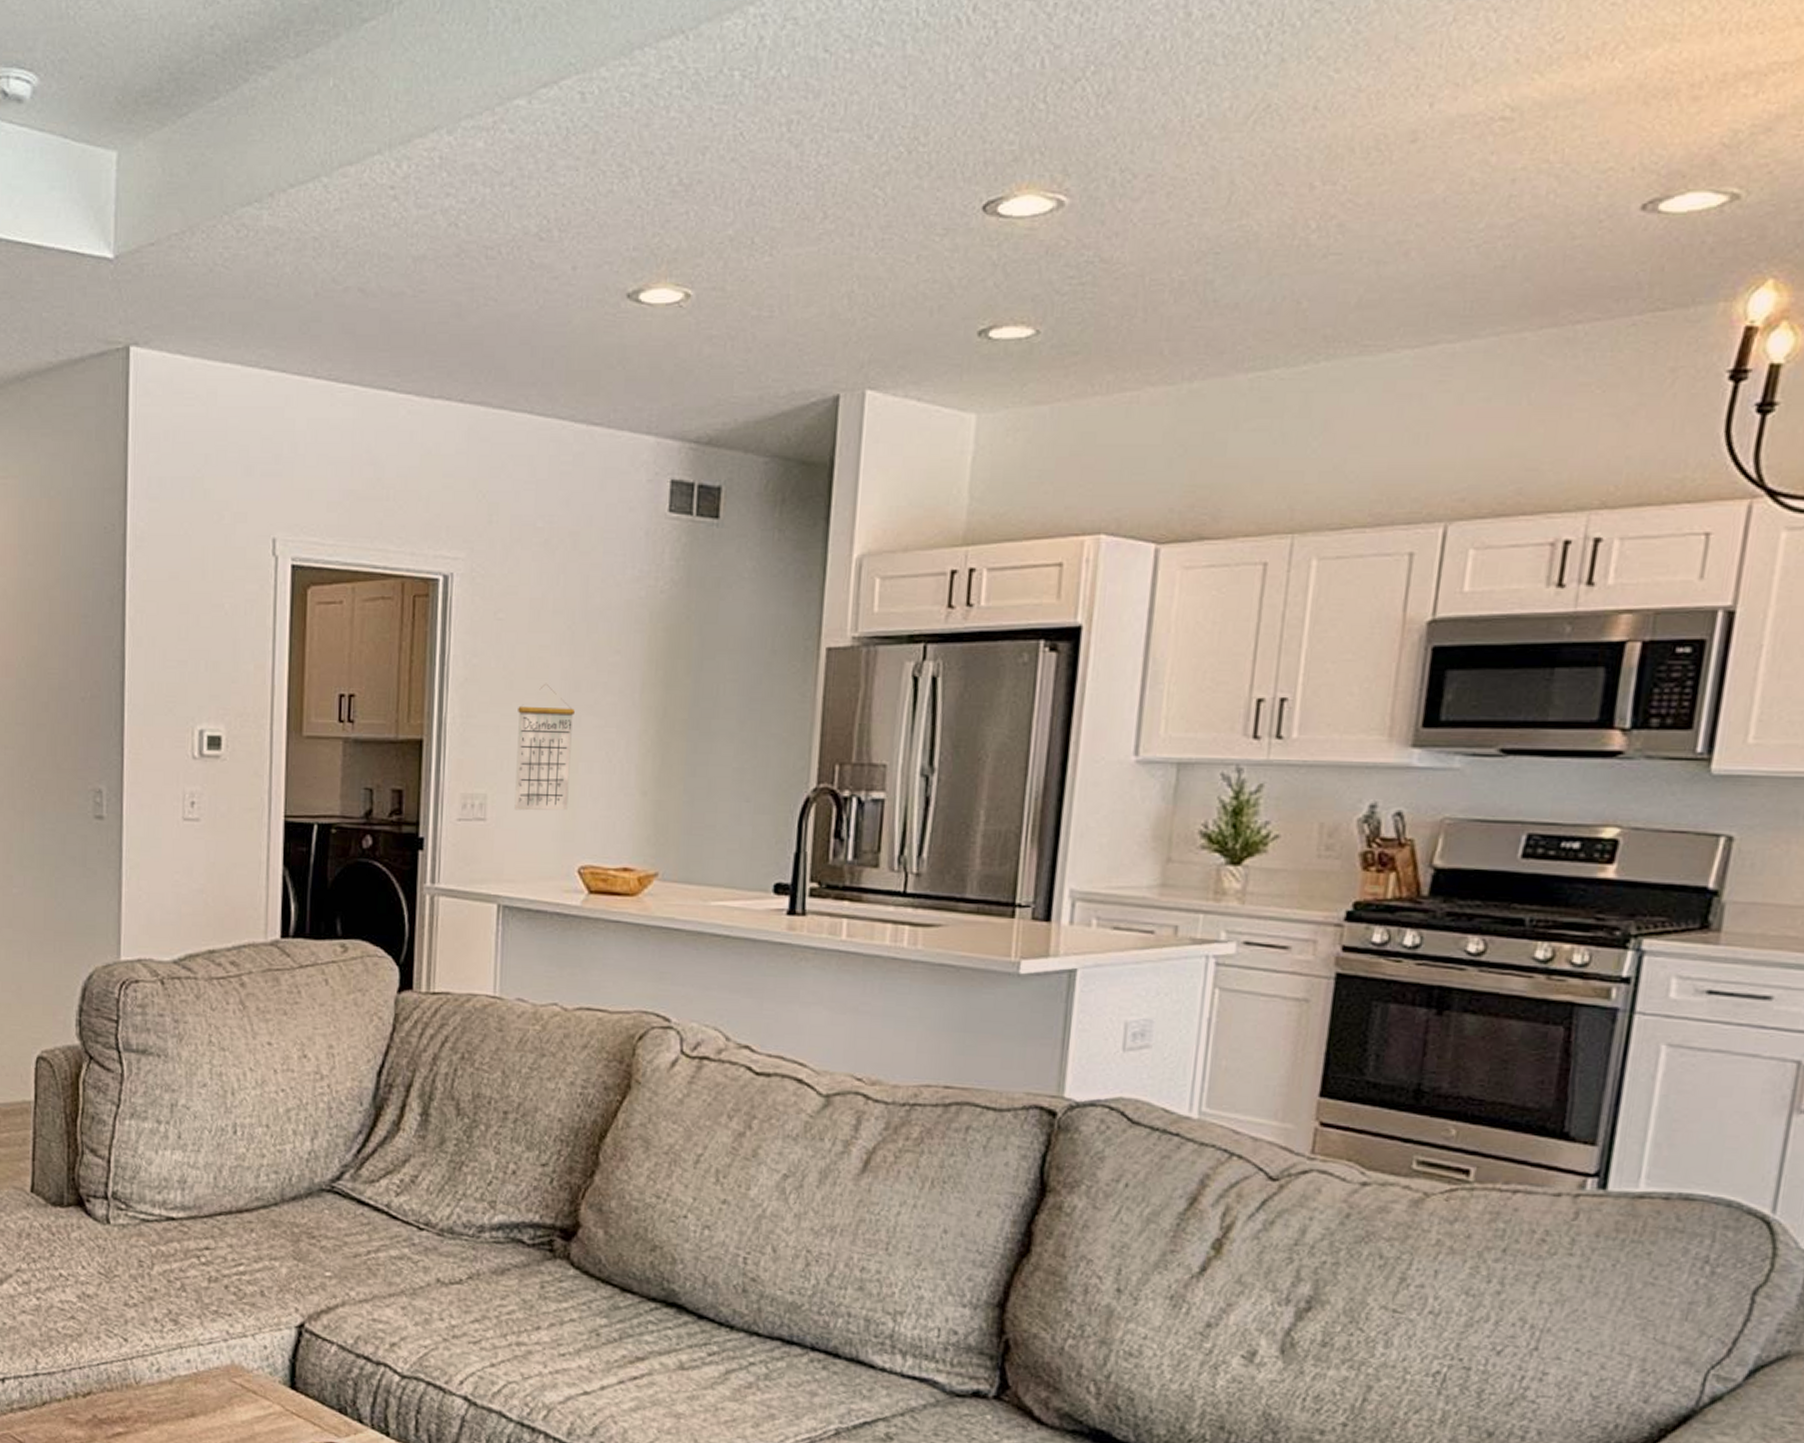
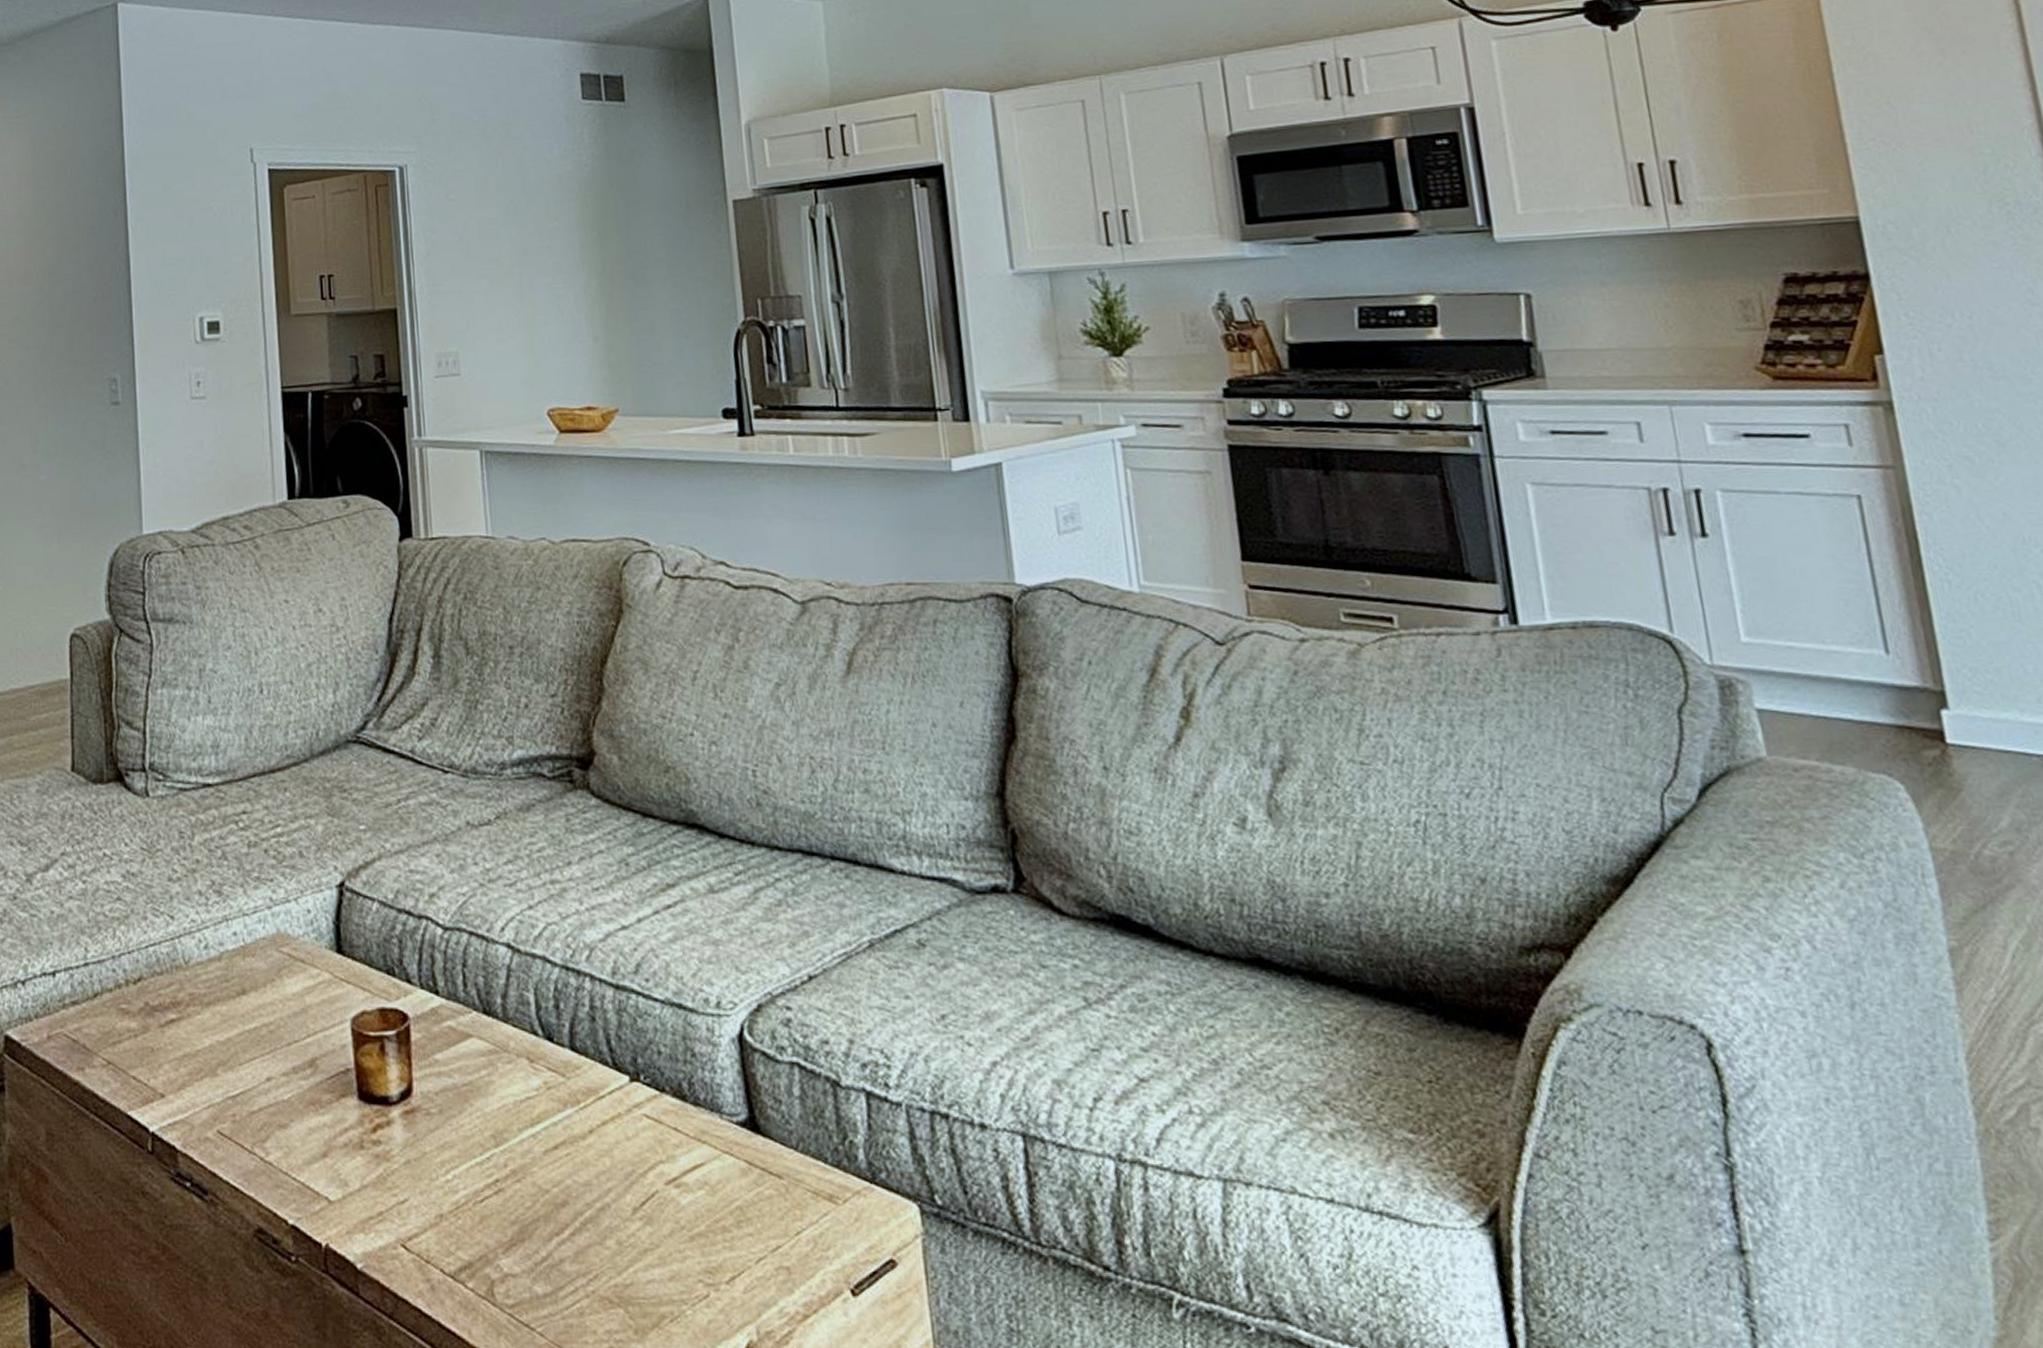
calendar: present [514,683,575,811] -> none [476,250,531,364]

